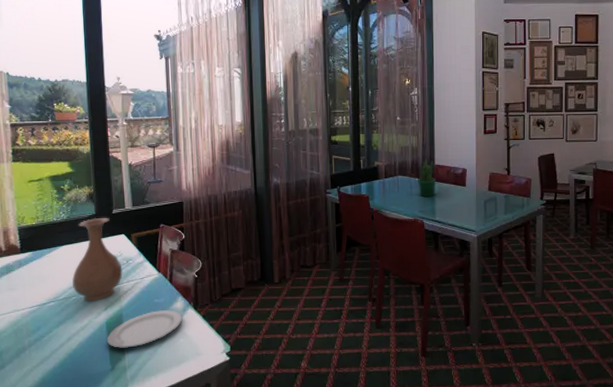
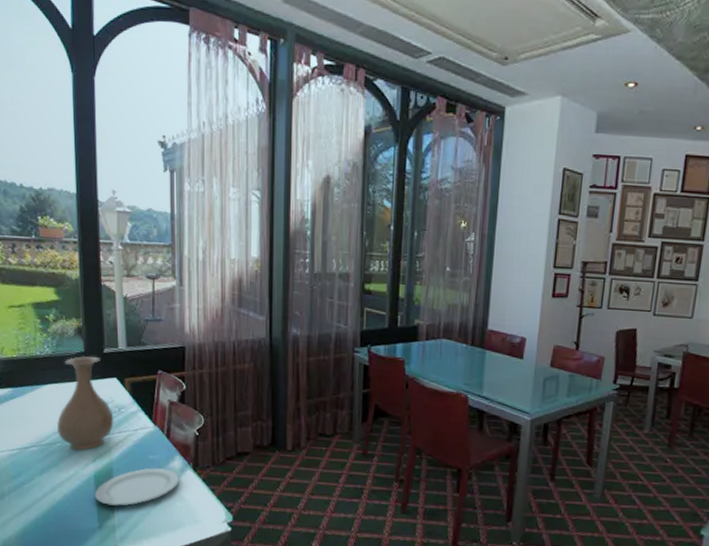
planter: present [418,159,436,198] -> none [465,321,487,369]

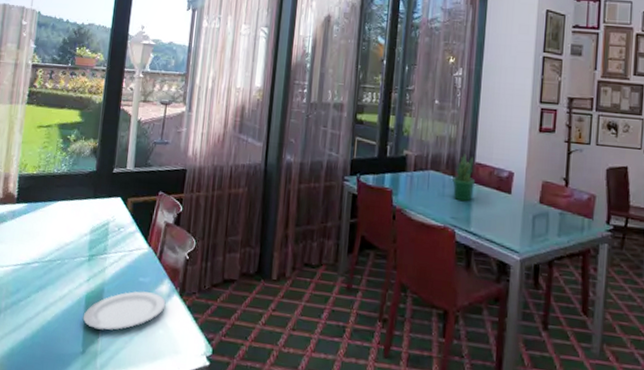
vase: present [56,355,114,451] -> none [59,174,113,270]
planter: none [465,321,487,369] -> present [452,154,475,202]

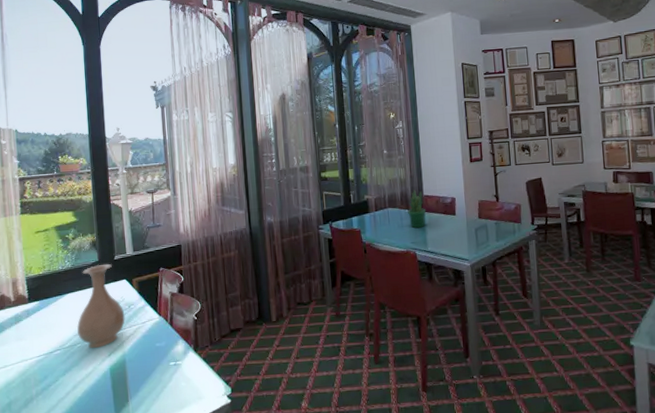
vase: none [59,174,113,270] -> present [76,263,125,349]
plate: present [82,291,166,331] -> none [110,353,184,395]

